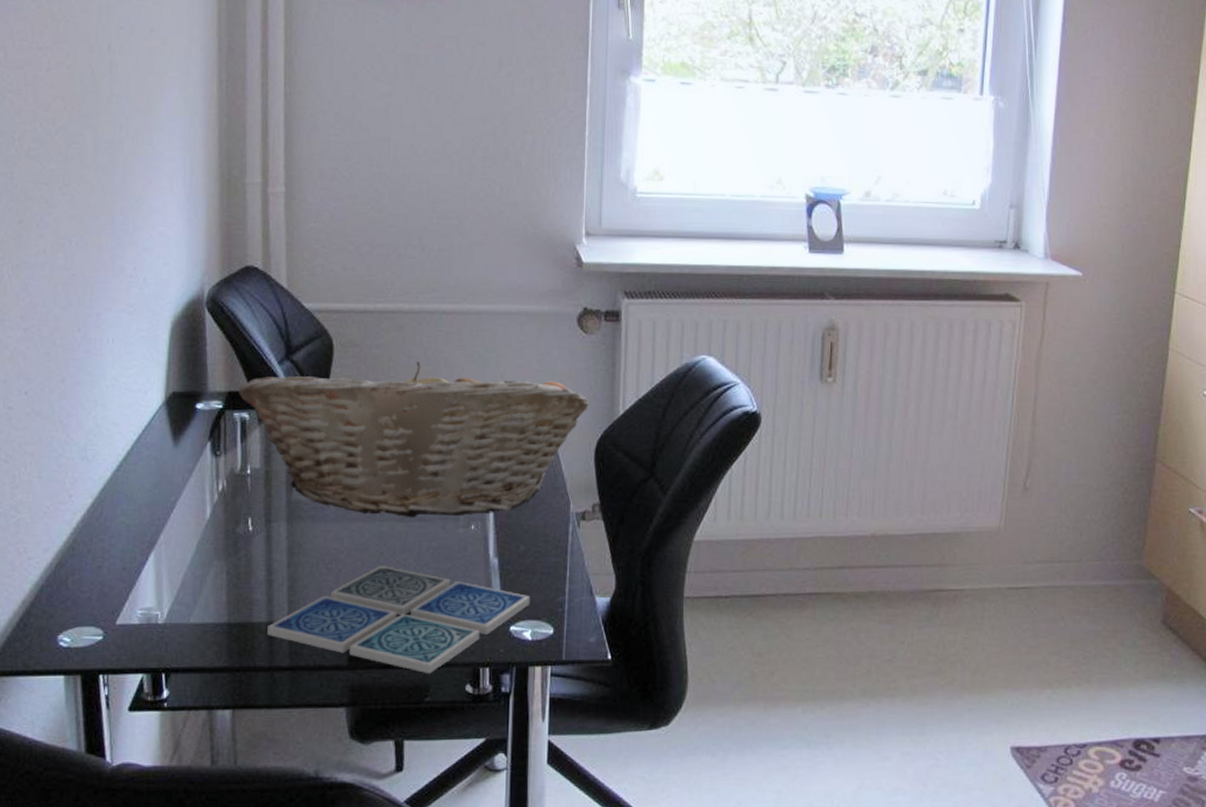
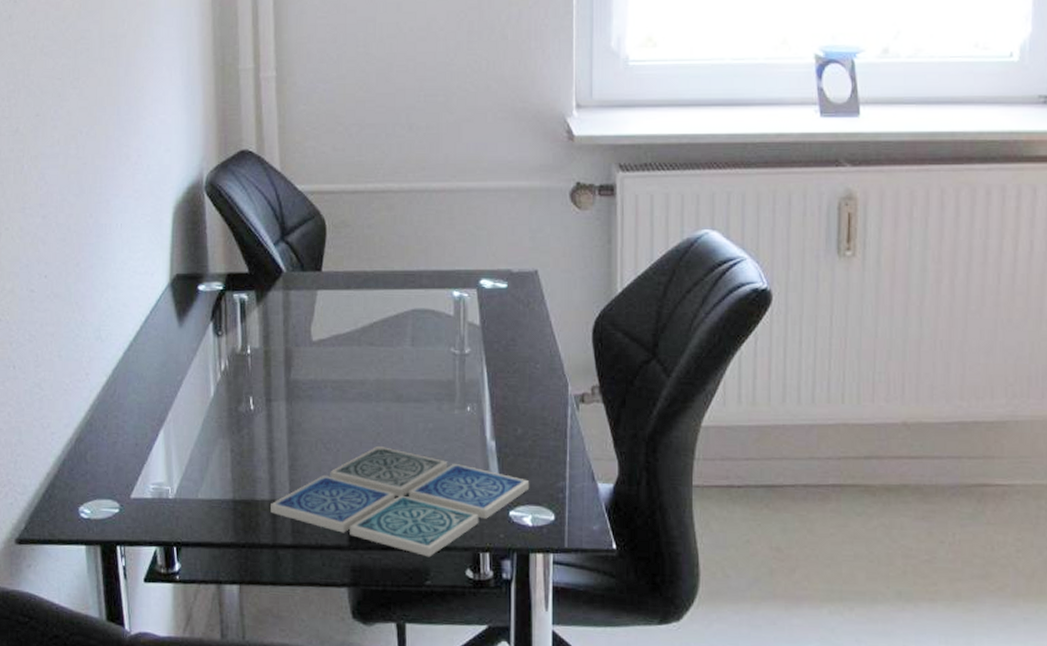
fruit basket: present [238,361,589,518] -> none [236,240,585,399]

